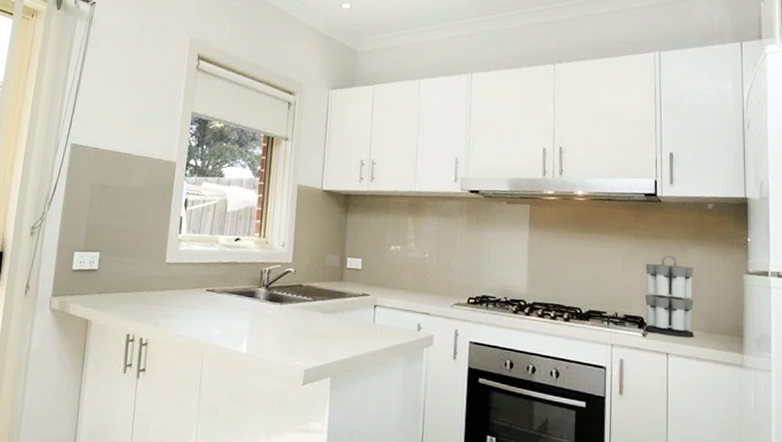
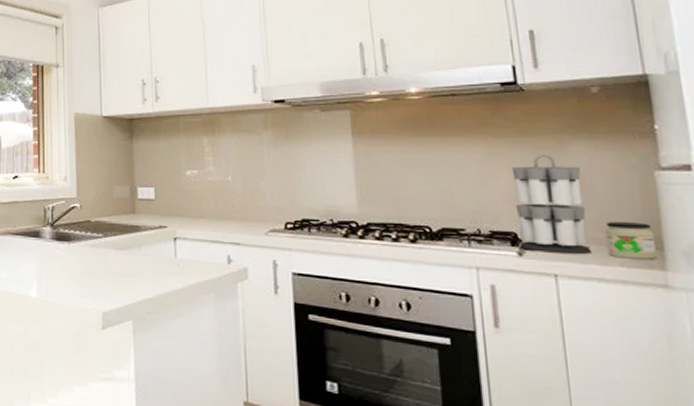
jar: none [705,313,737,345] -> present [605,222,656,260]

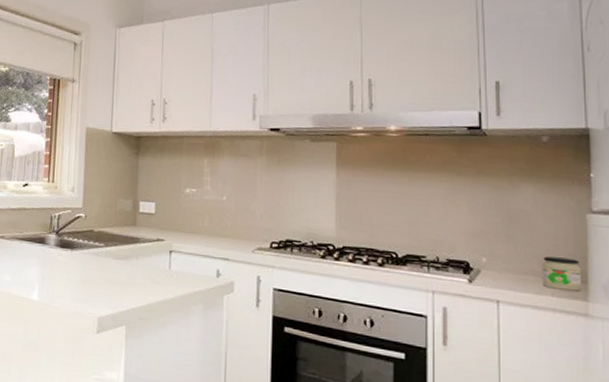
spice rack: present [511,154,593,255] -> none [470,193,530,285]

